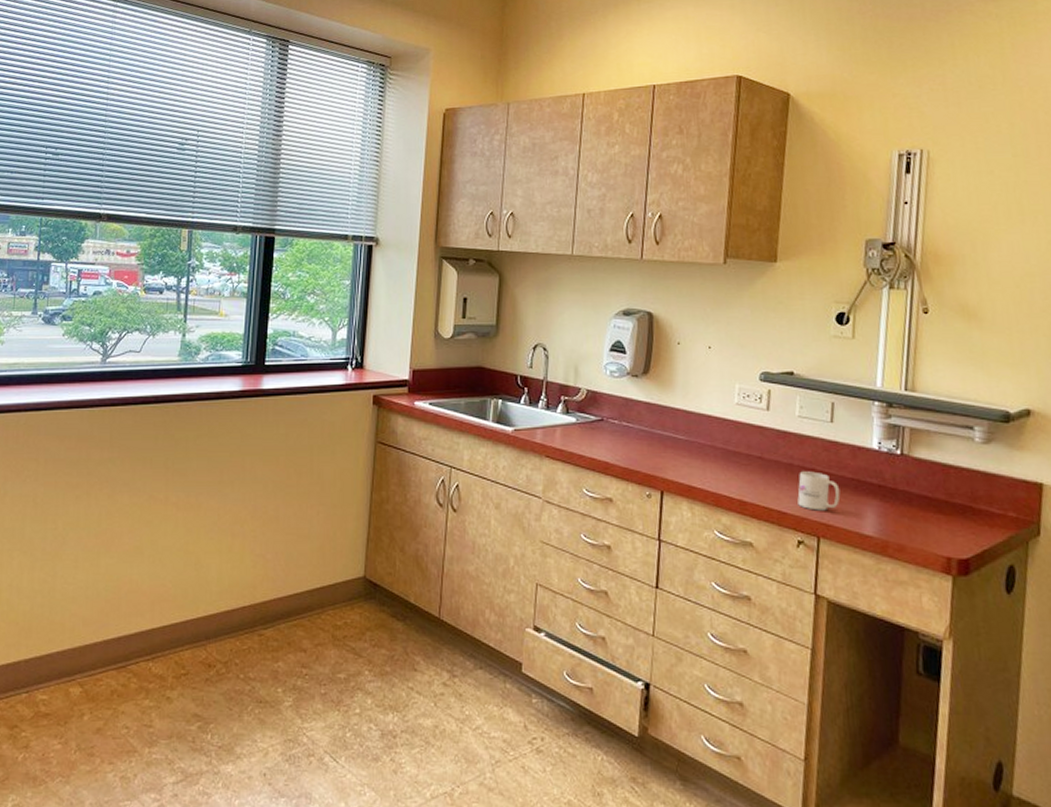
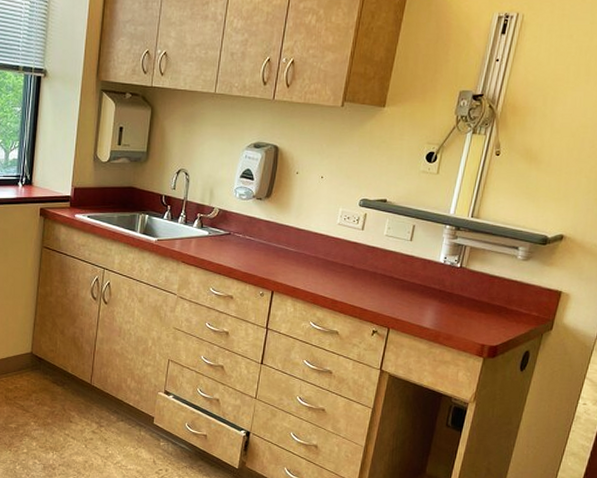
mug: present [797,471,841,511] -> none [376,278,410,309]

